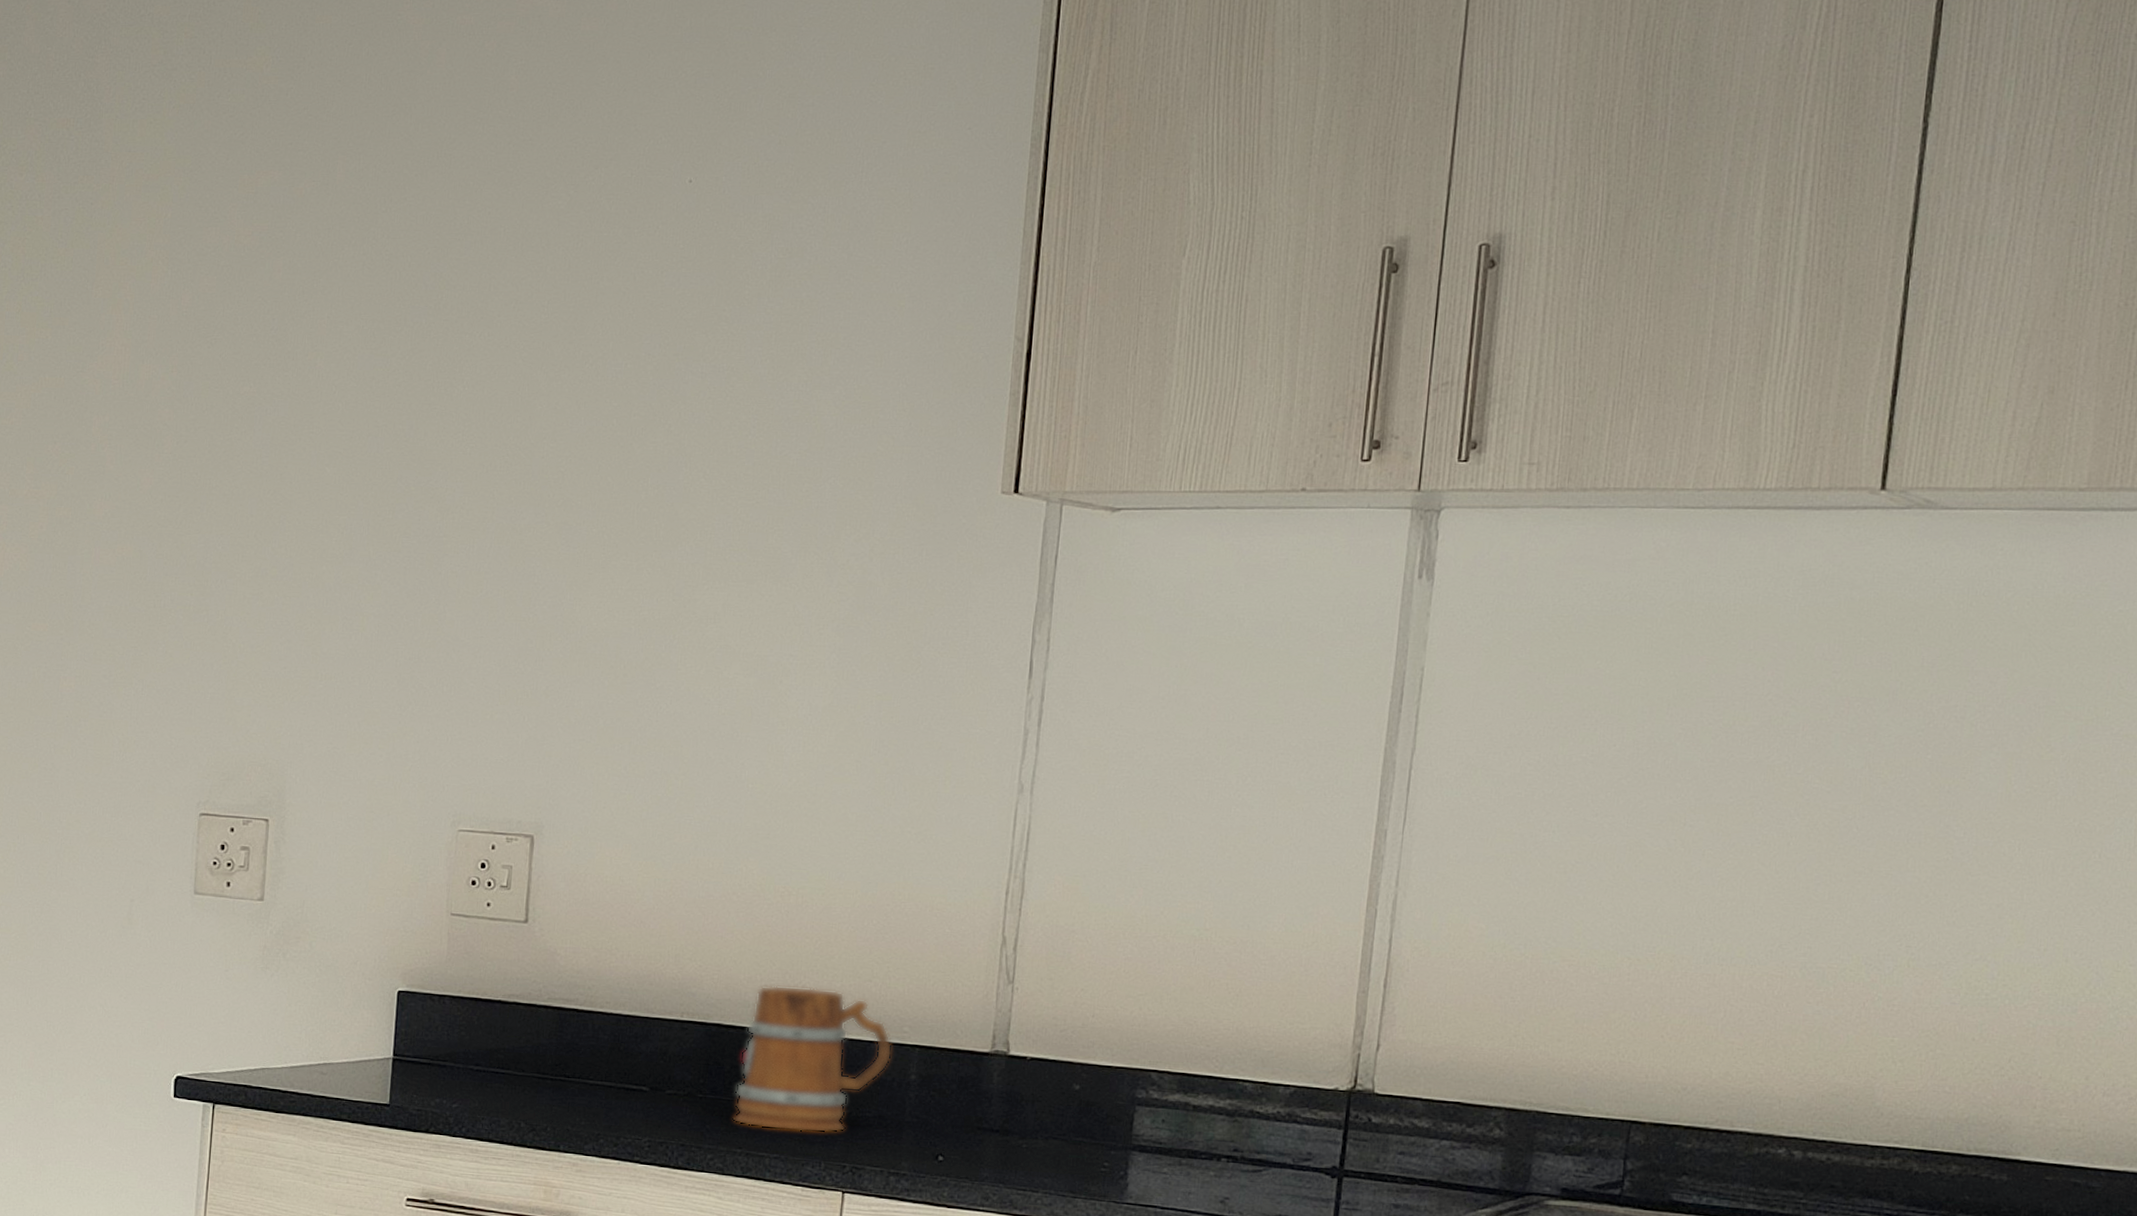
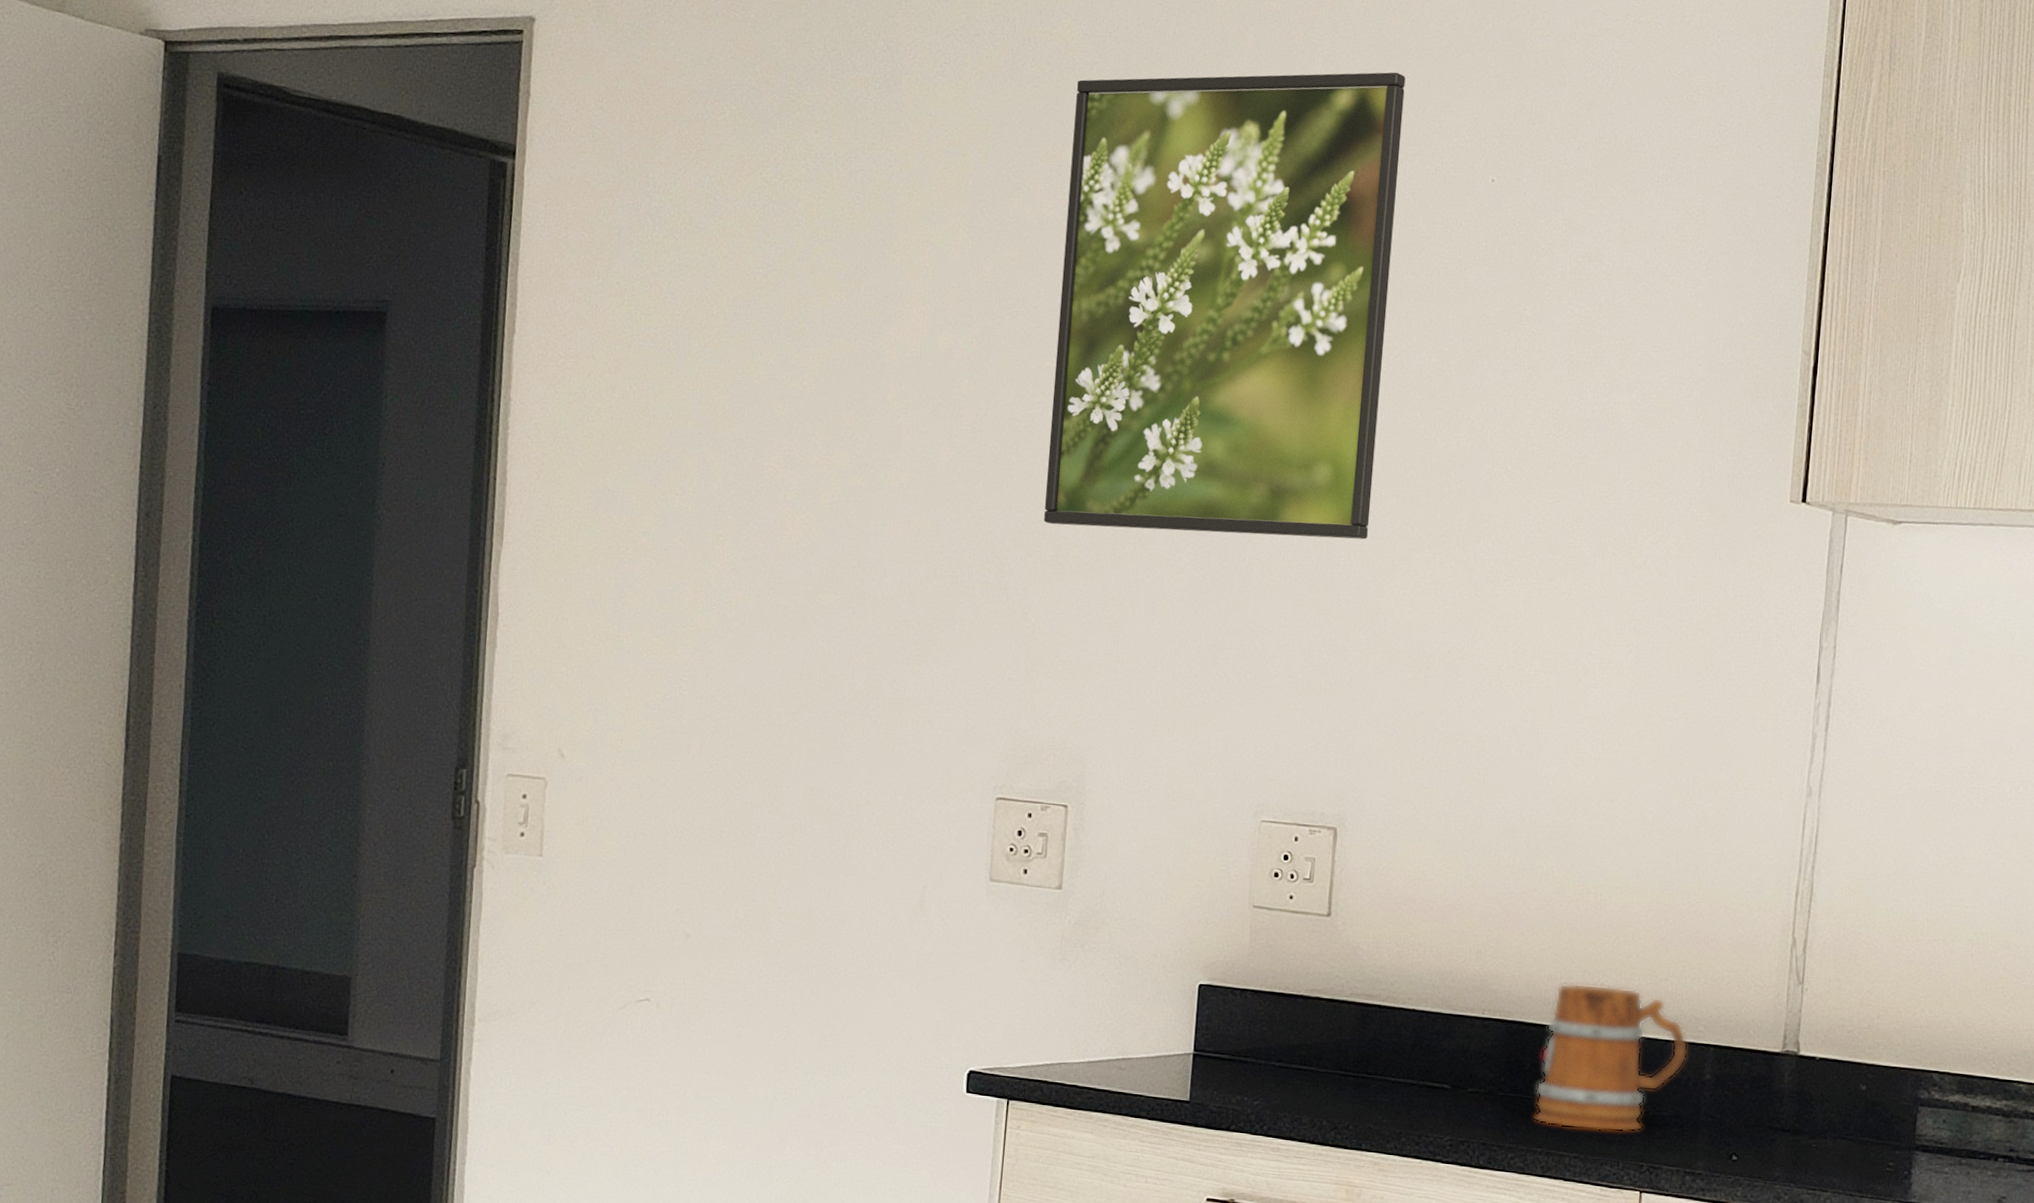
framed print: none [243,77,601,549] -> present [1044,72,1406,540]

